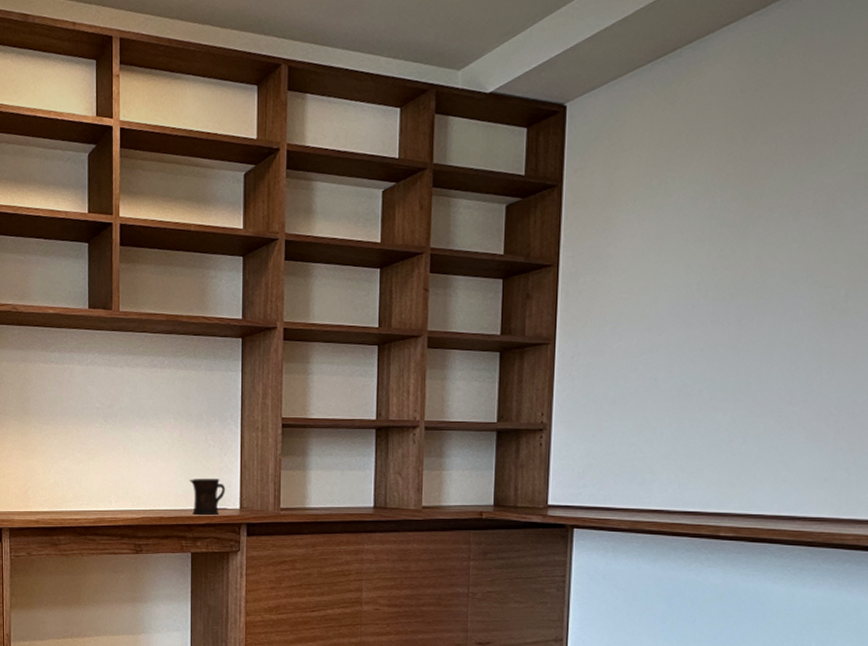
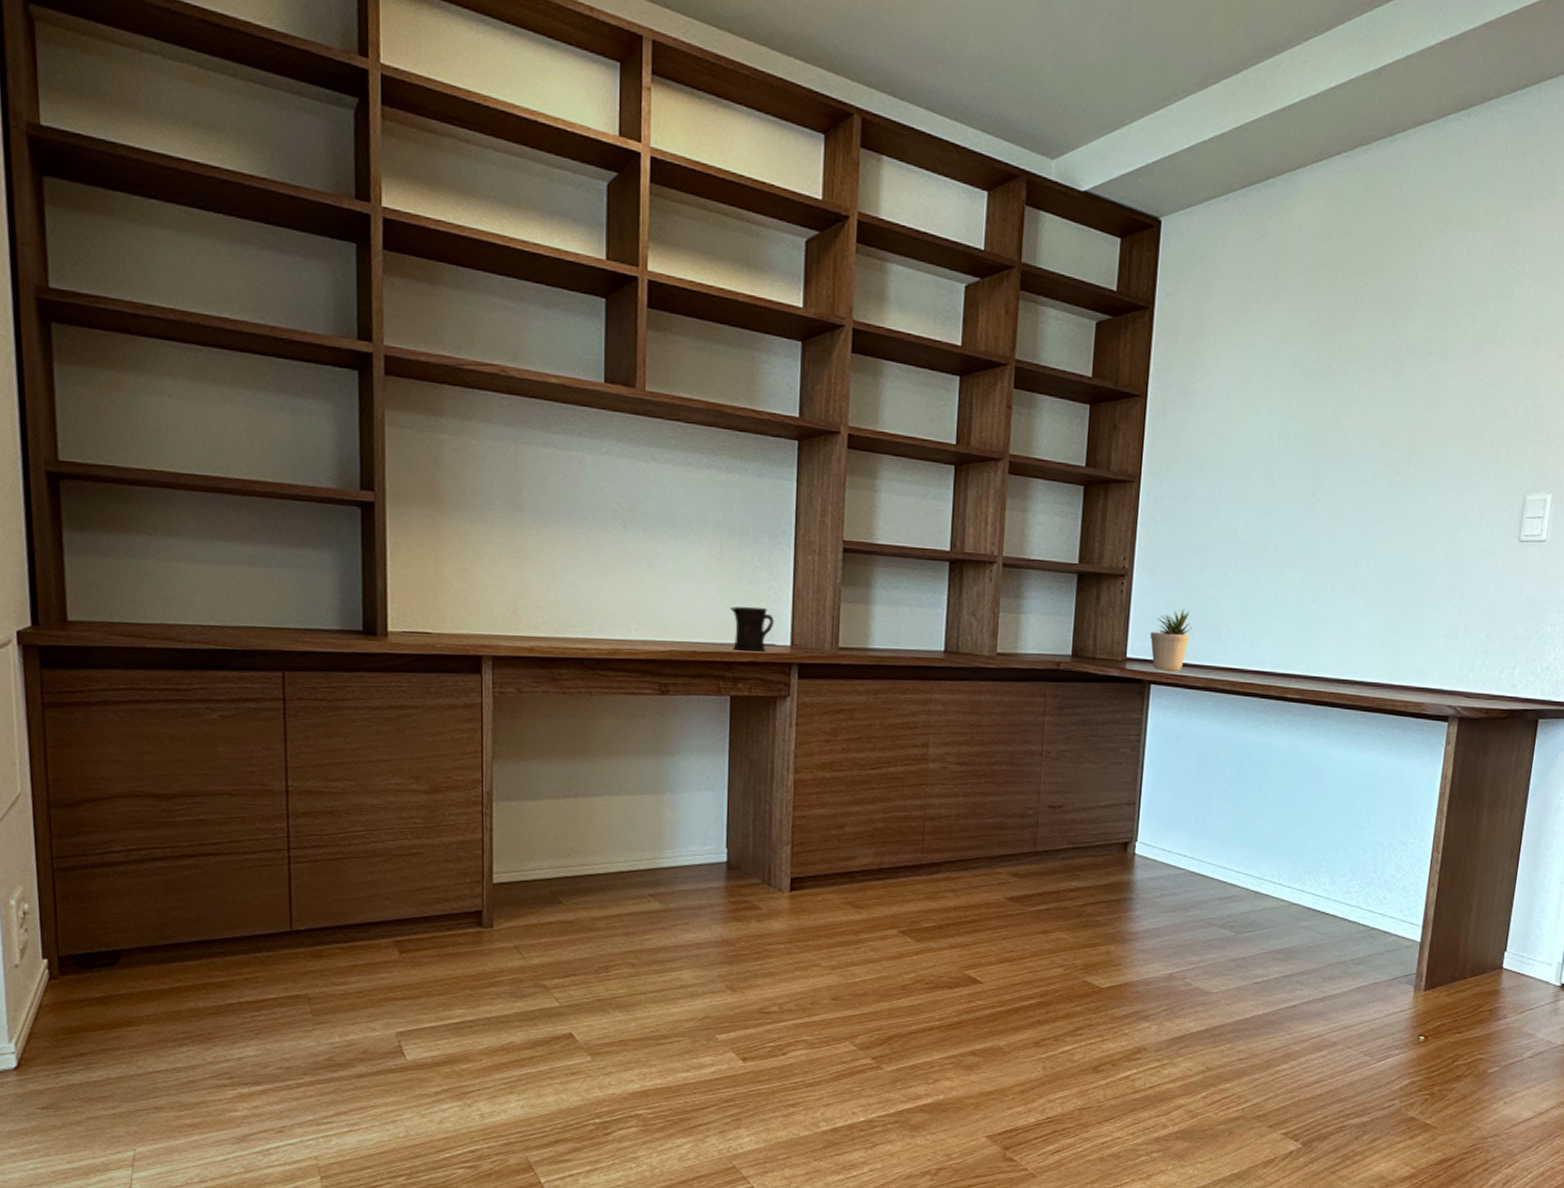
potted plant: none [571,456,614,515] -> present [1150,608,1192,671]

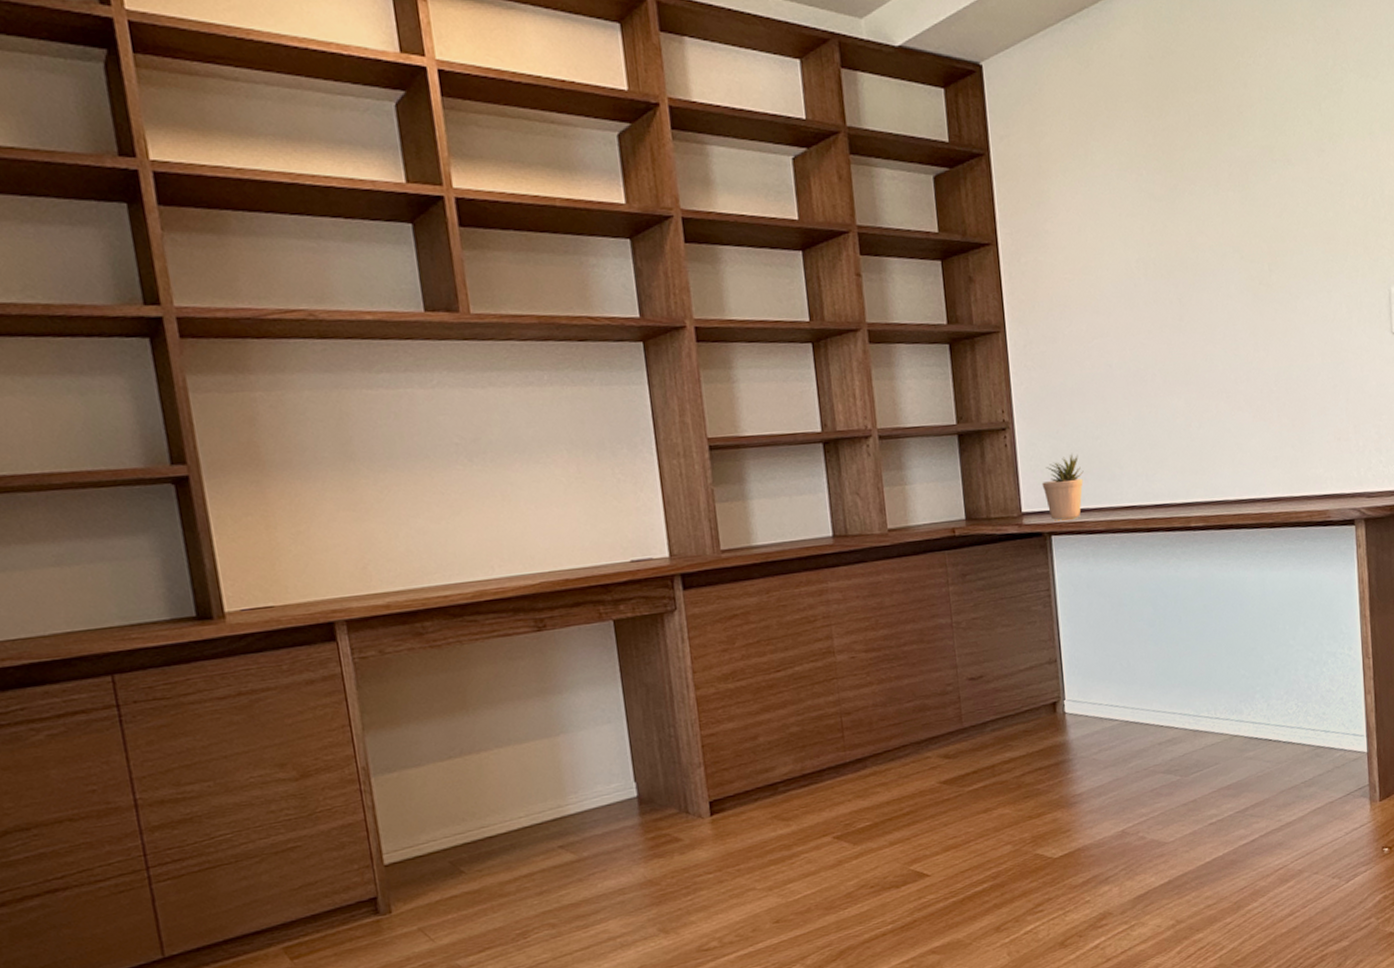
mug: present [730,606,775,653] -> none [597,522,649,572]

